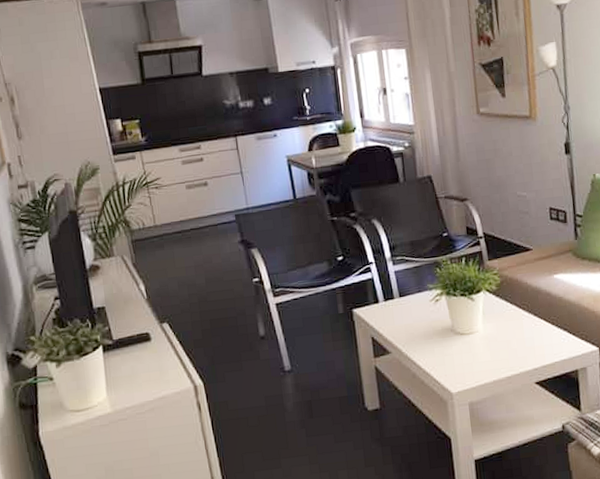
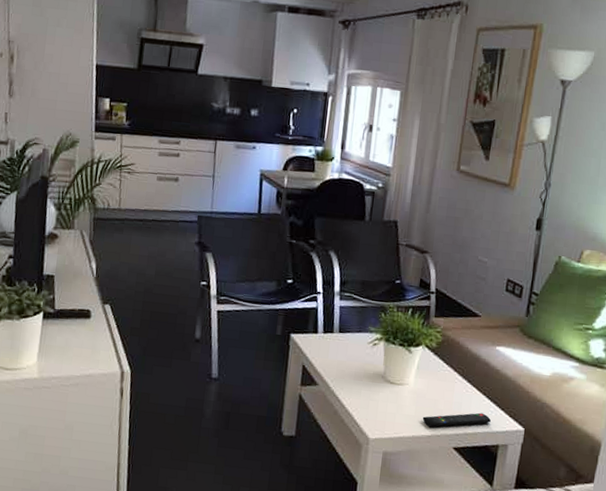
remote control: none [499,342,565,369] -> present [422,412,491,428]

